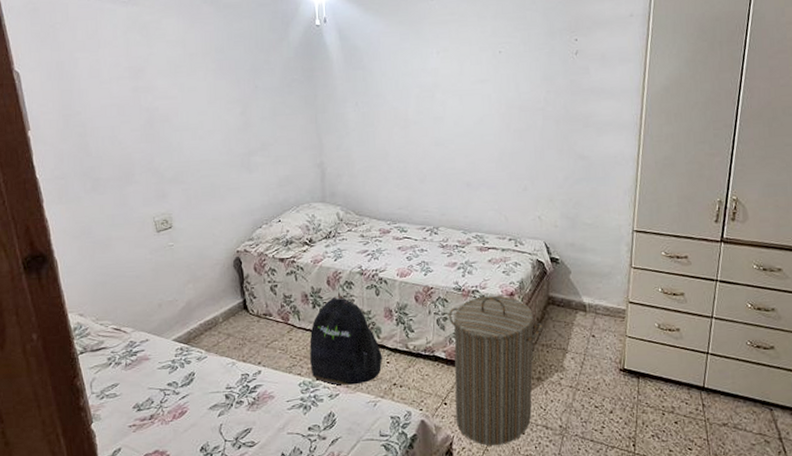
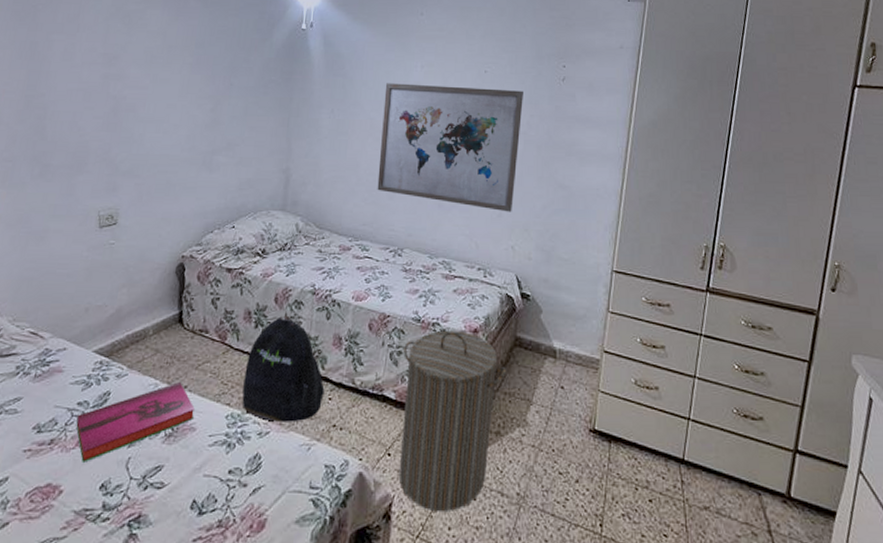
hardback book: none [170,359,272,431] -> present [76,382,195,462]
wall art: none [404,68,539,186] -> present [377,83,523,212]

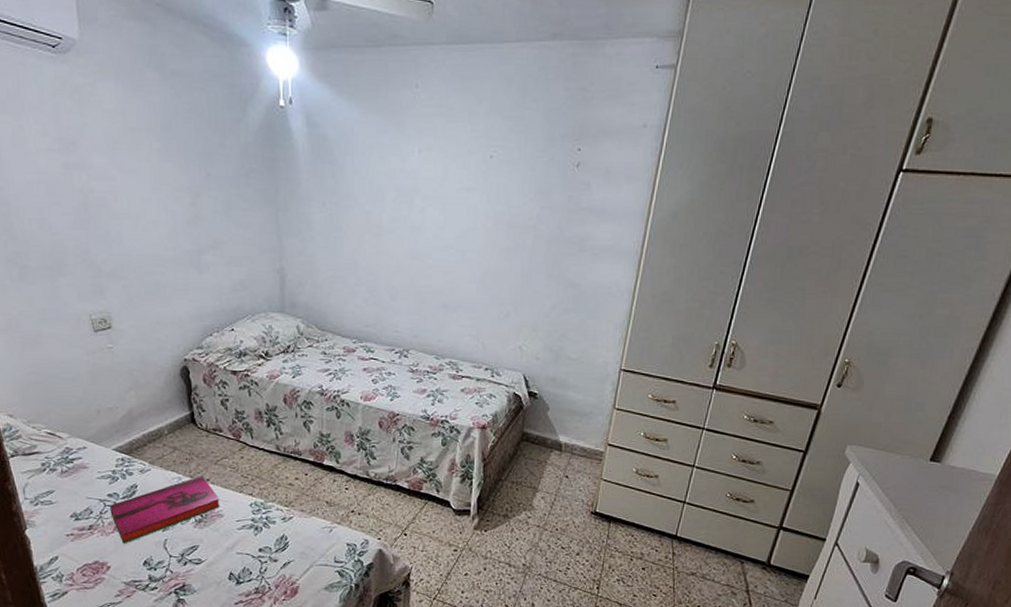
backpack: present [242,315,325,422] -> none [263,415,341,509]
wall art: present [377,83,523,212] -> none [378,171,533,312]
laundry hamper: present [398,330,507,512] -> none [414,427,515,580]

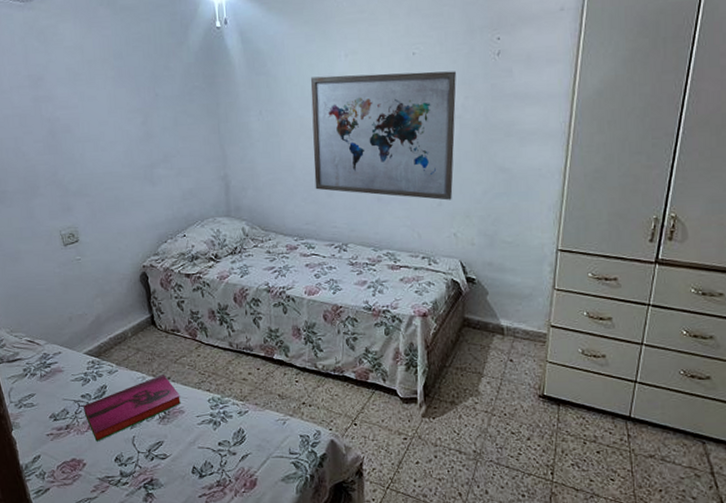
wall art: none [378,171,533,312] -> present [310,71,456,201]

